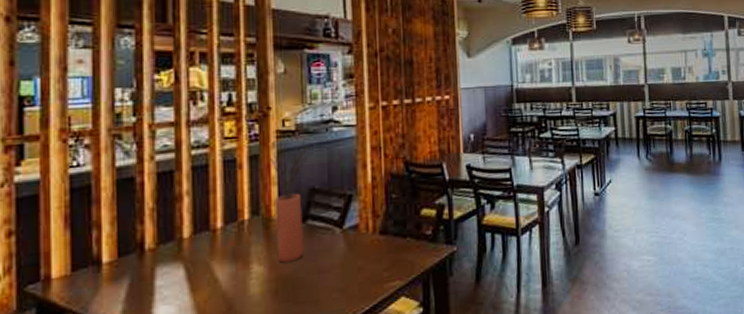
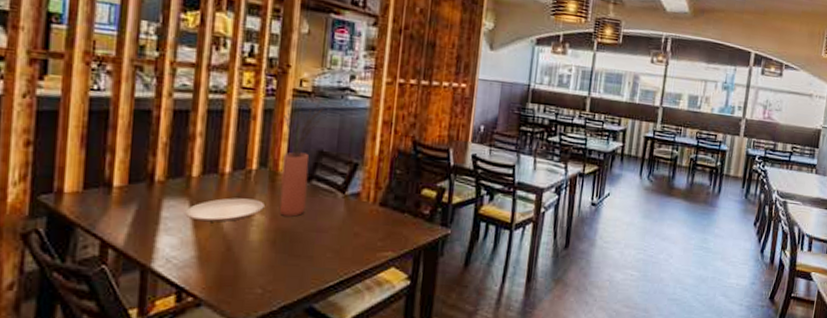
plate: none [180,250,262,284] -> present [185,197,265,222]

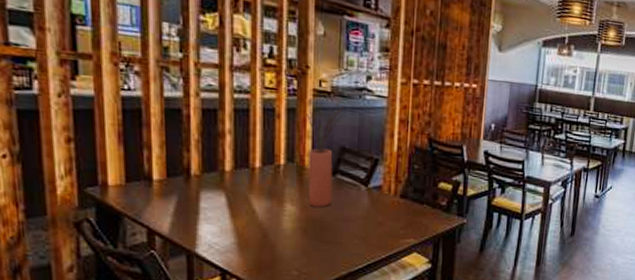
plate: present [185,197,265,222] -> none [222,190,294,213]

